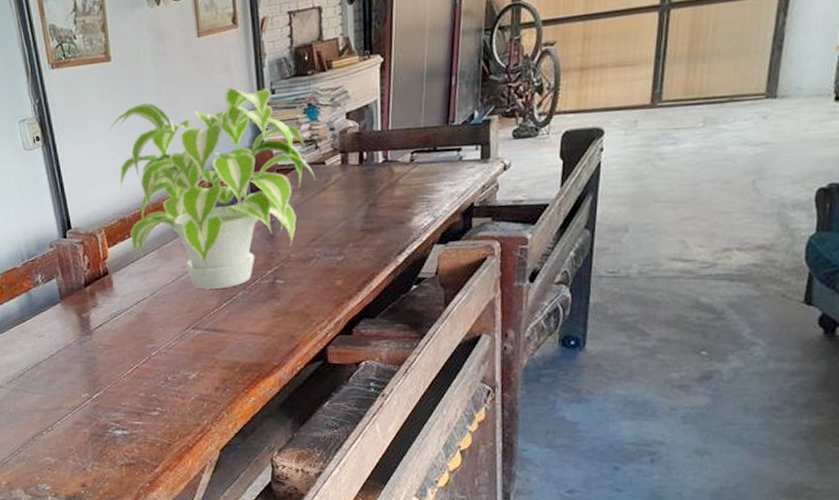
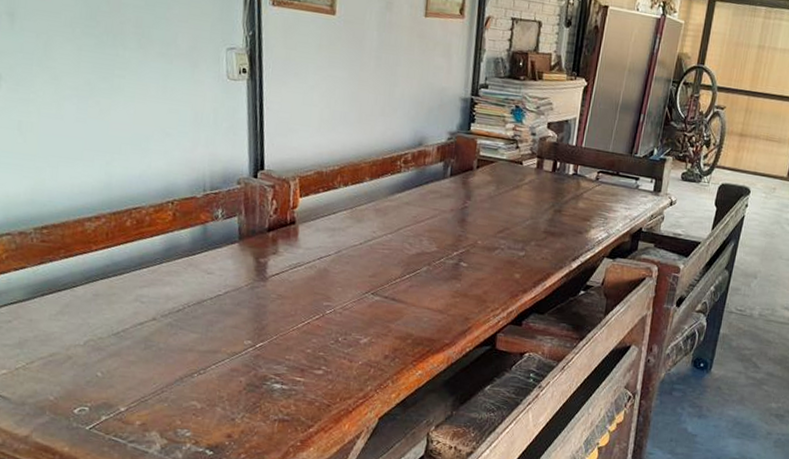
plant: present [109,87,315,289] -> none [322,64,512,261]

